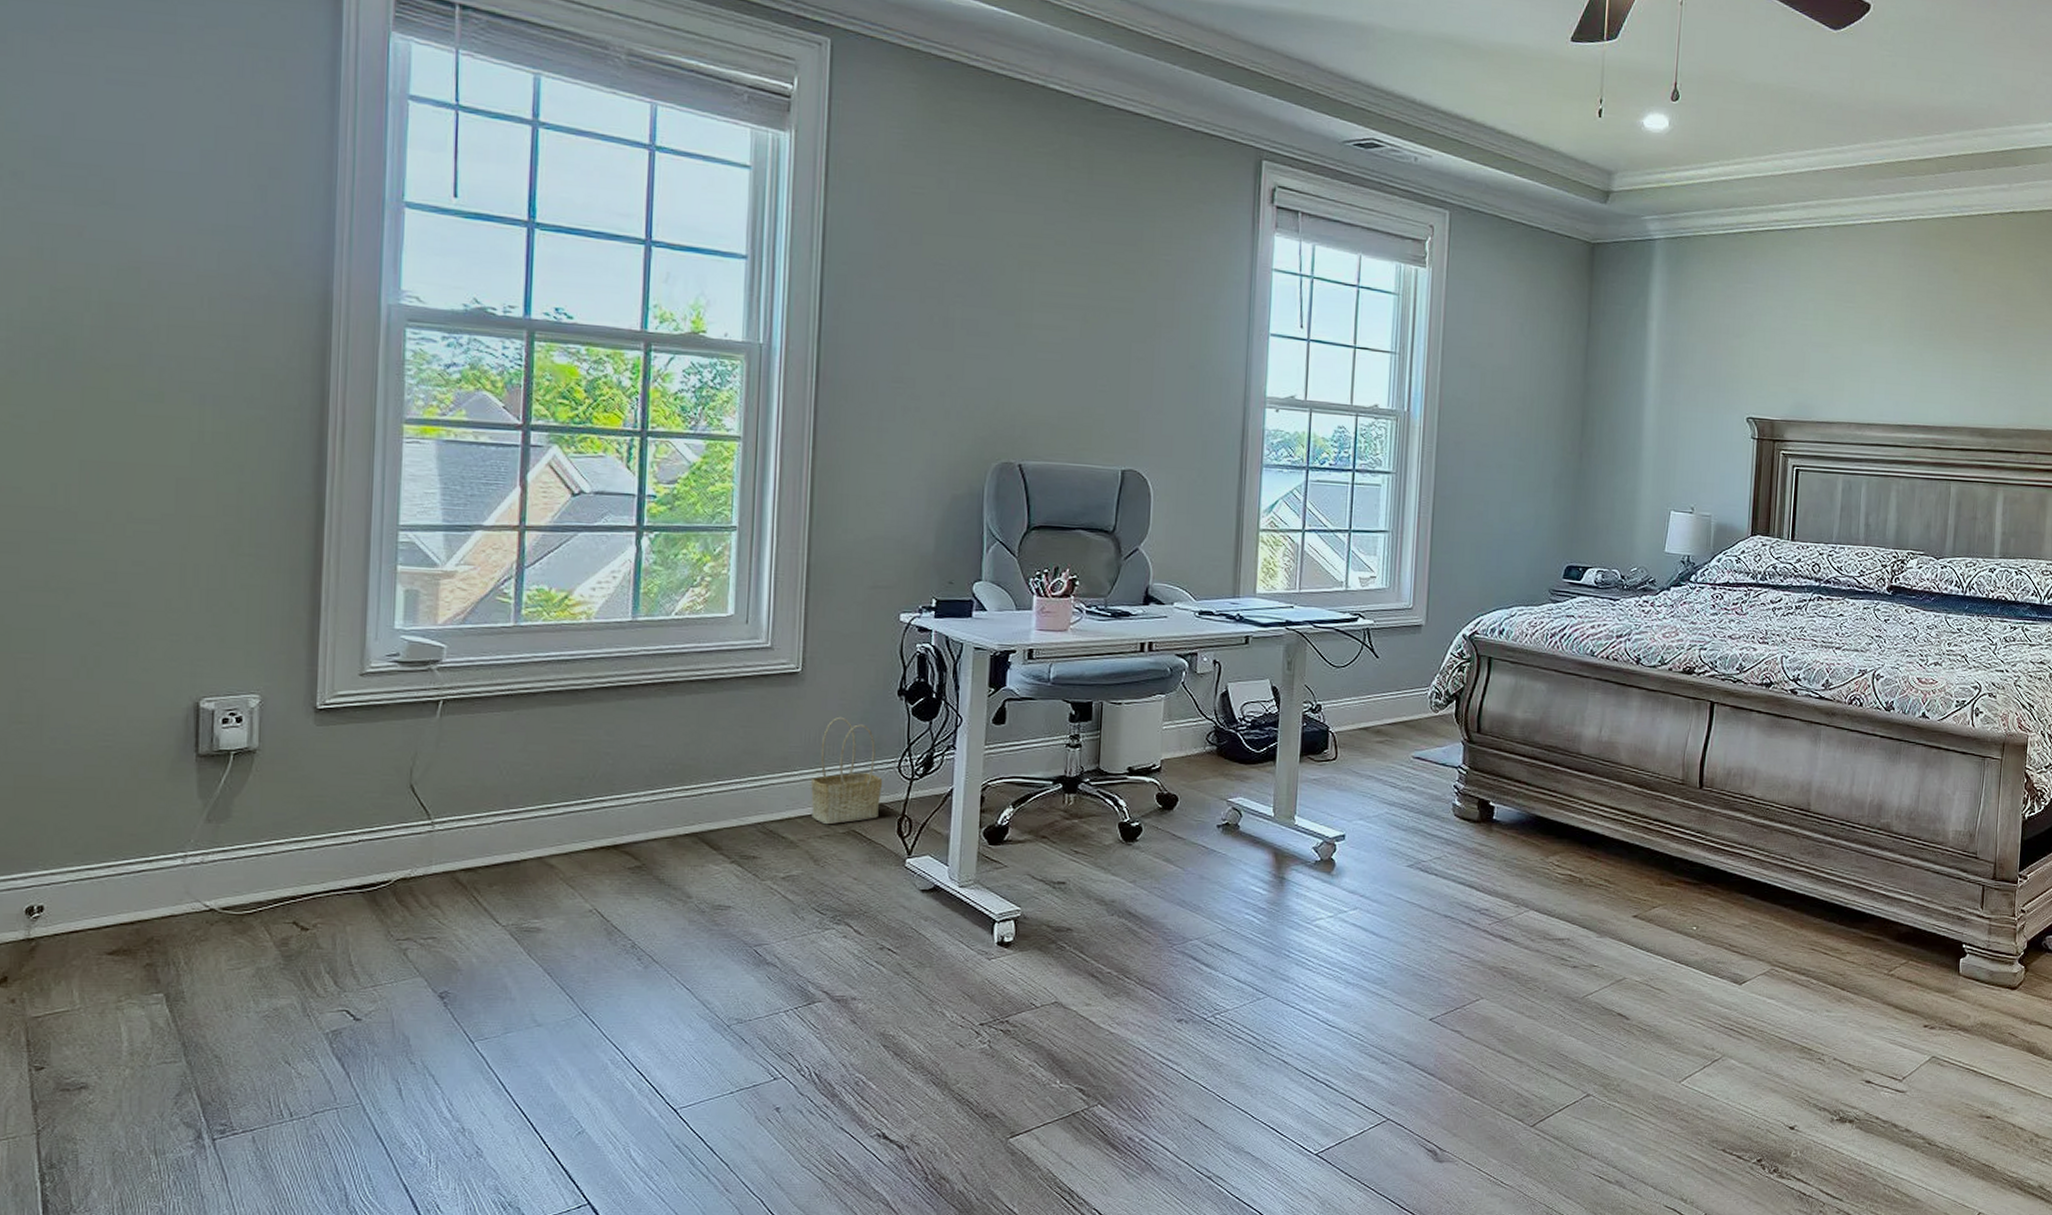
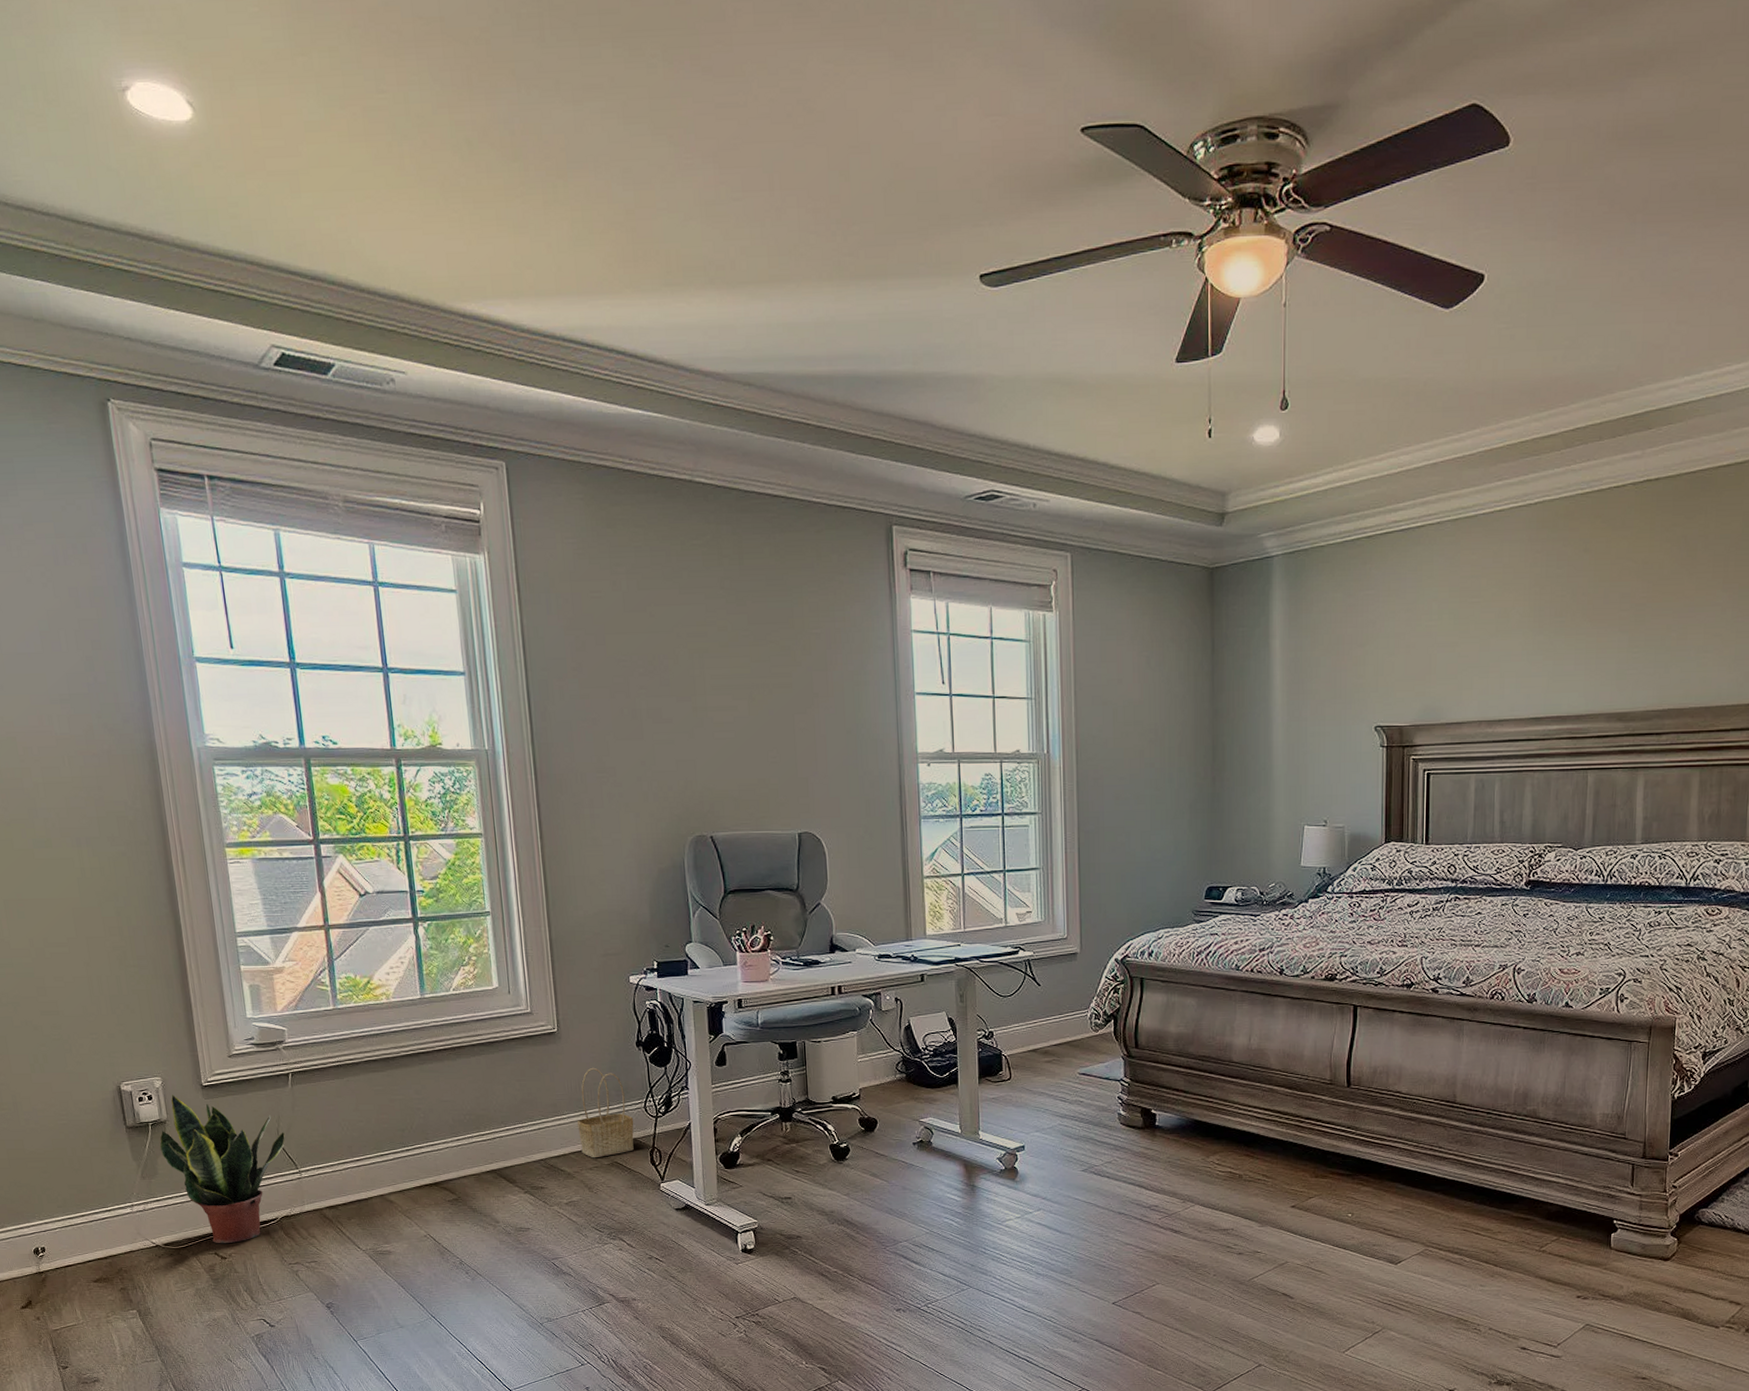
potted plant: none [240,717,420,911] -> present [159,1094,285,1244]

